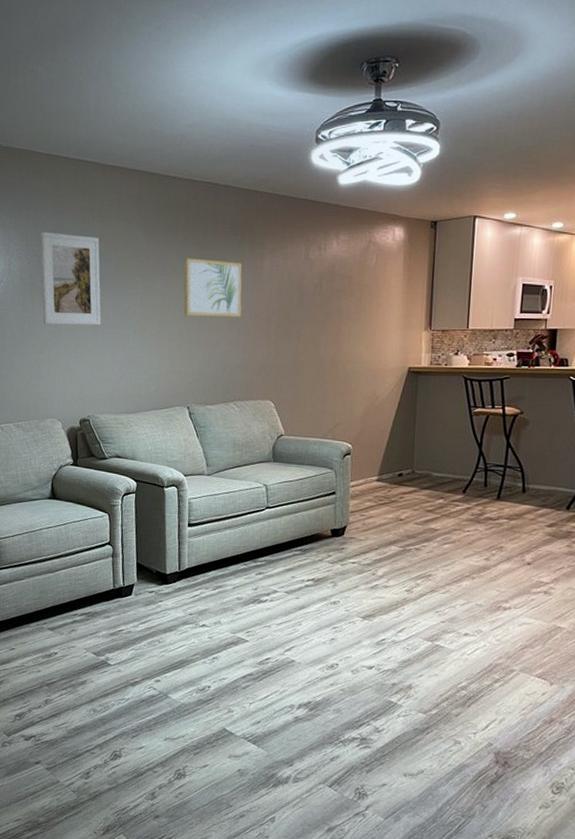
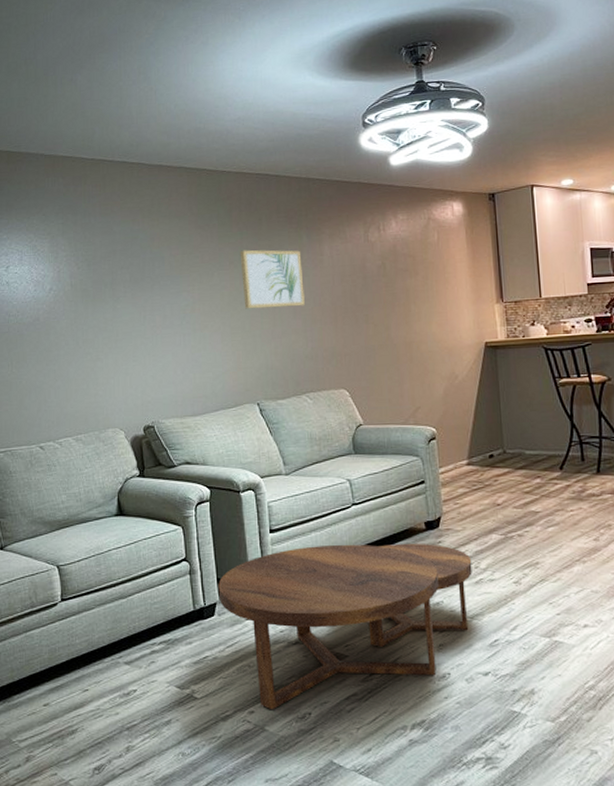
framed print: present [40,231,101,326] -> none [89,235,159,331]
coffee table: none [136,542,370,681] -> present [218,544,472,710]

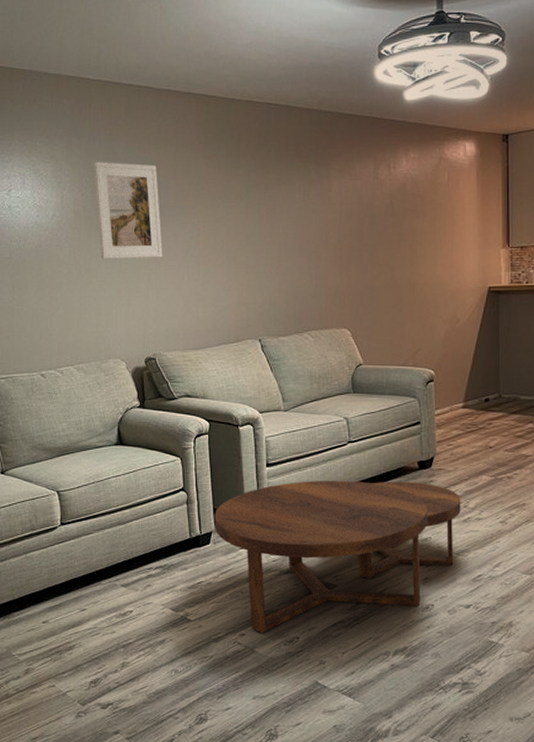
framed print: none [89,235,159,331] -> present [93,161,163,260]
wall art: present [240,249,305,309] -> none [247,182,311,244]

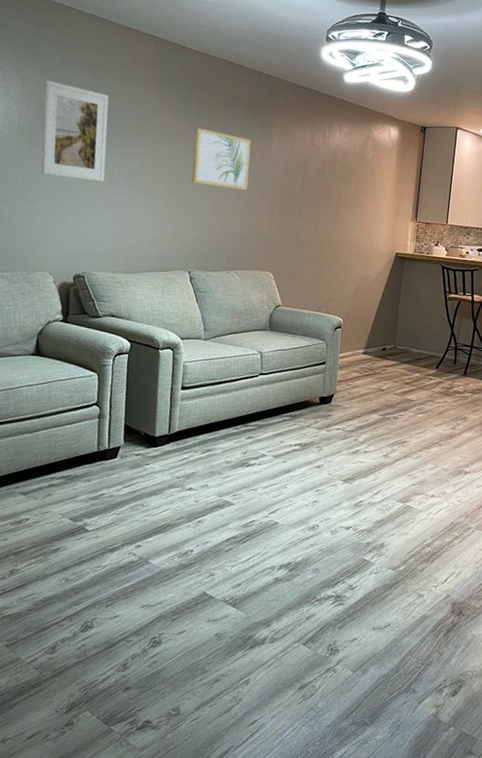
coffee table: present [214,480,461,634] -> none [123,406,353,546]
wall art: none [247,182,311,244] -> present [191,127,251,191]

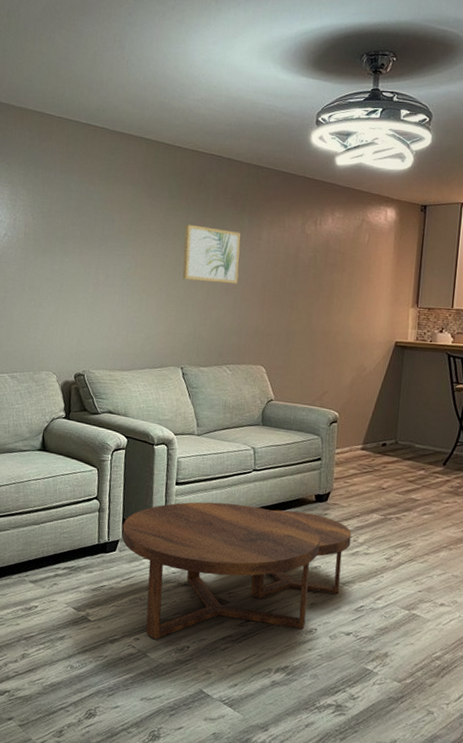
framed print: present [41,79,109,182] -> none [44,190,105,284]
coffee table: none [123,406,353,546] -> present [122,502,352,640]

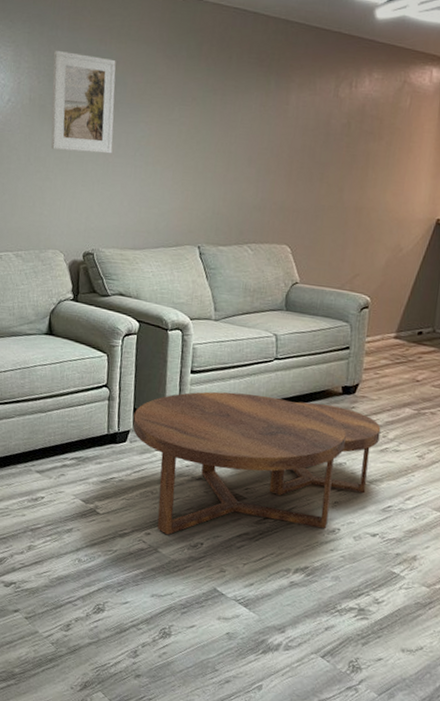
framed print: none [44,190,105,284] -> present [51,50,116,154]
wall art: present [182,224,241,285] -> none [201,87,266,155]

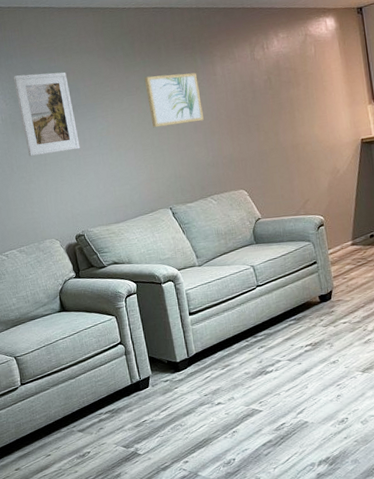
coffee table: present [132,391,381,535] -> none [150,313,362,459]
wall art: none [201,87,266,155] -> present [144,72,204,128]

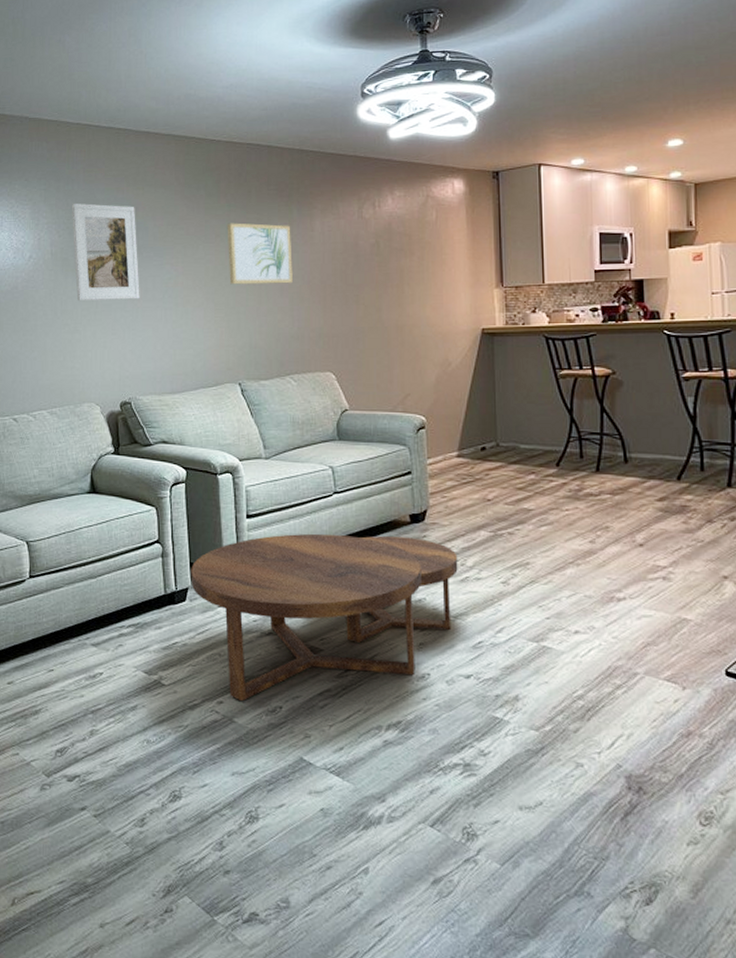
coffee table: none [150,313,362,459] -> present [191,533,458,702]

